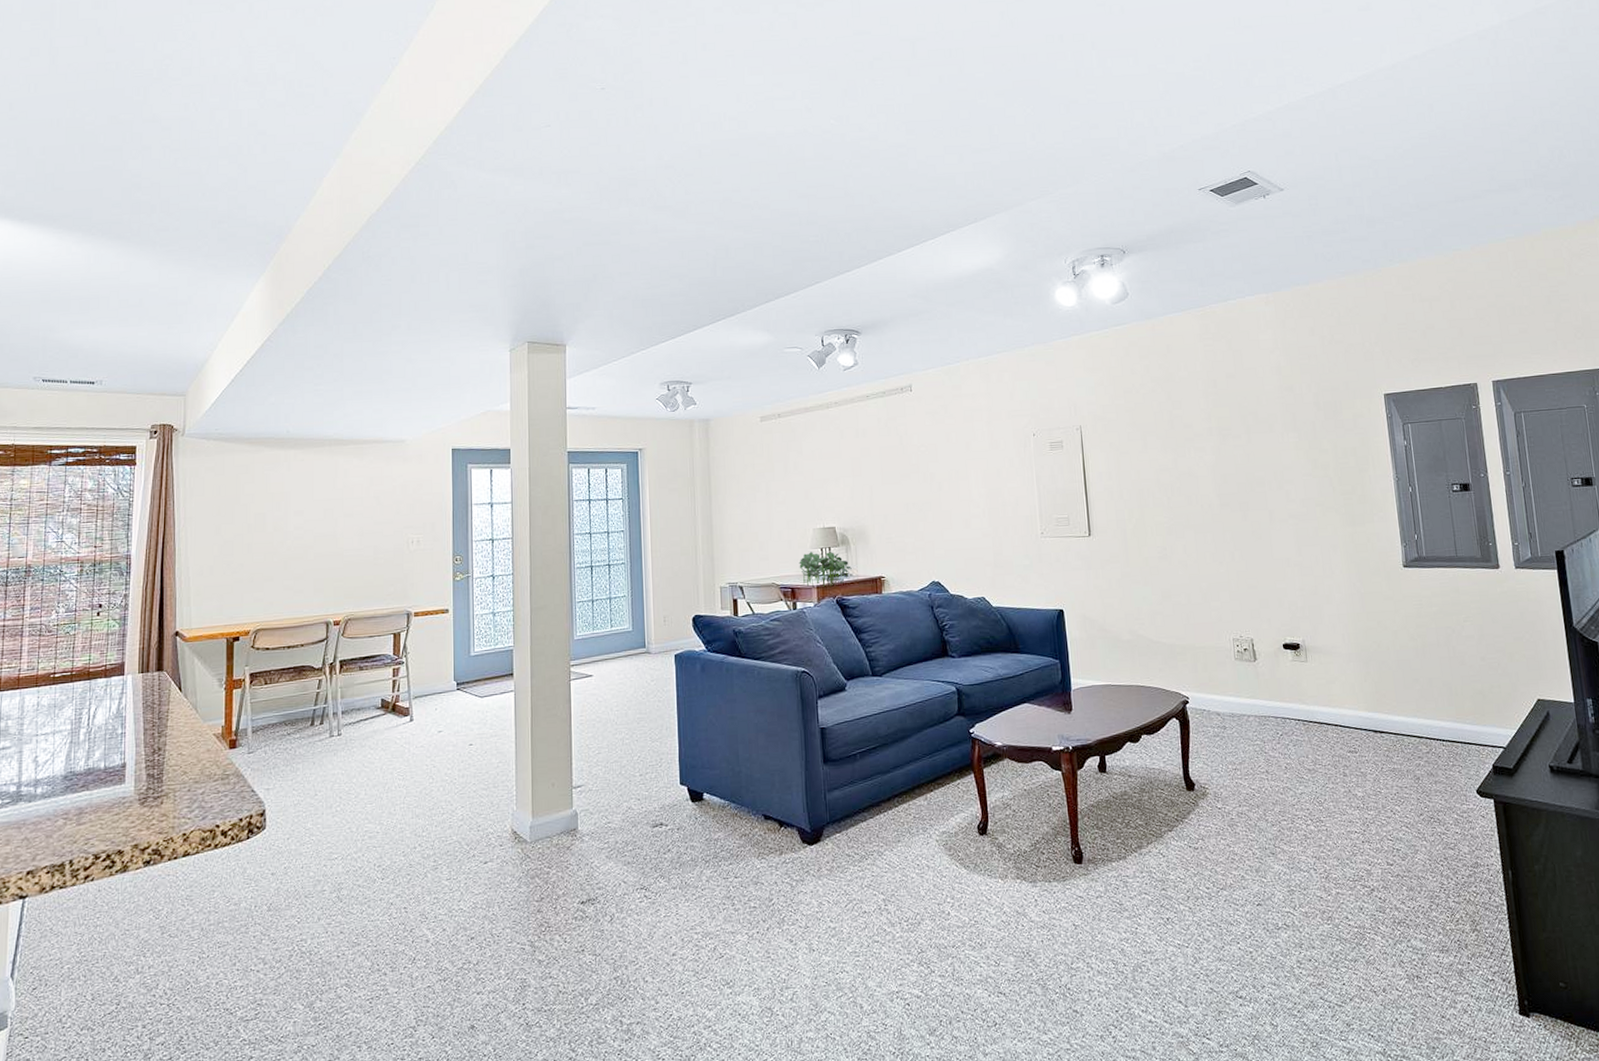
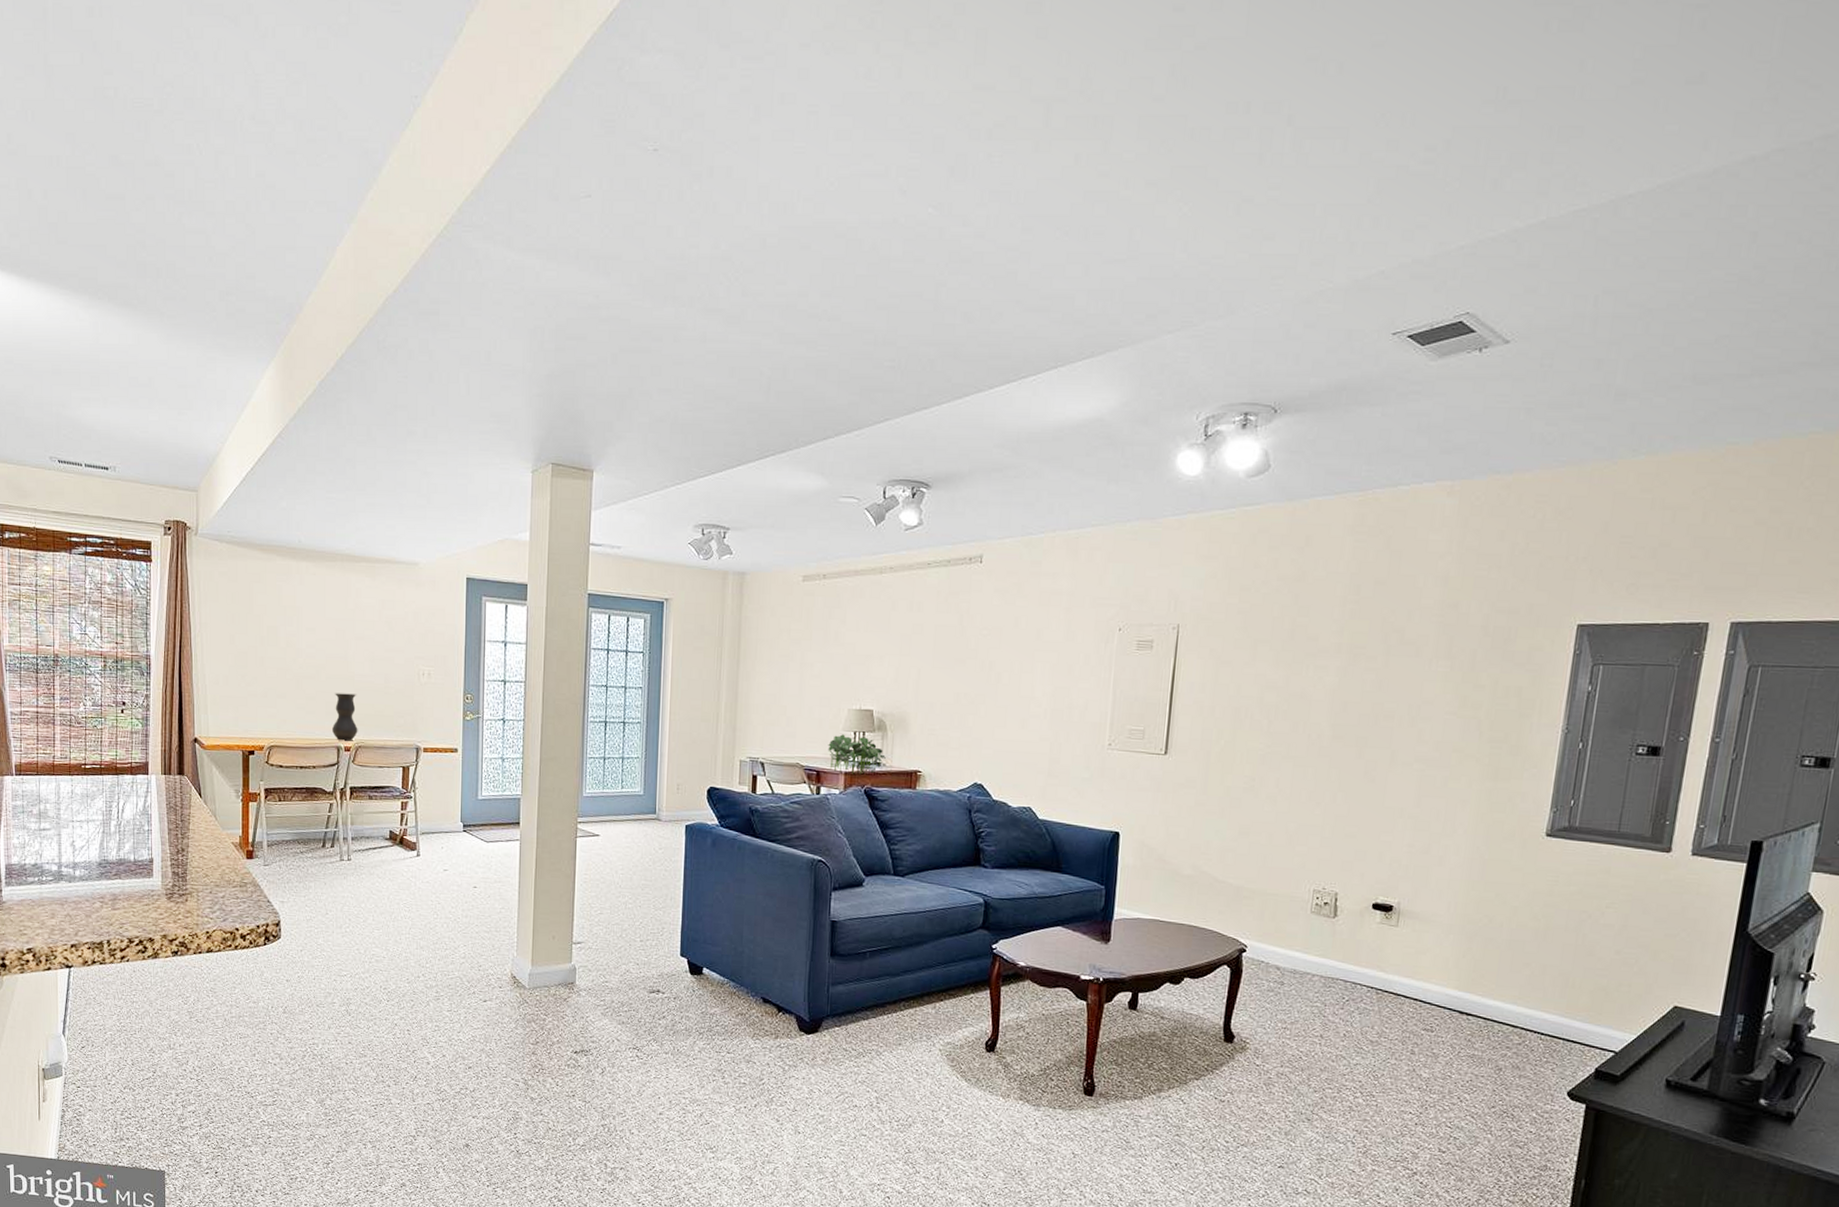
vase: none [321,568,348,616] -> present [332,693,358,741]

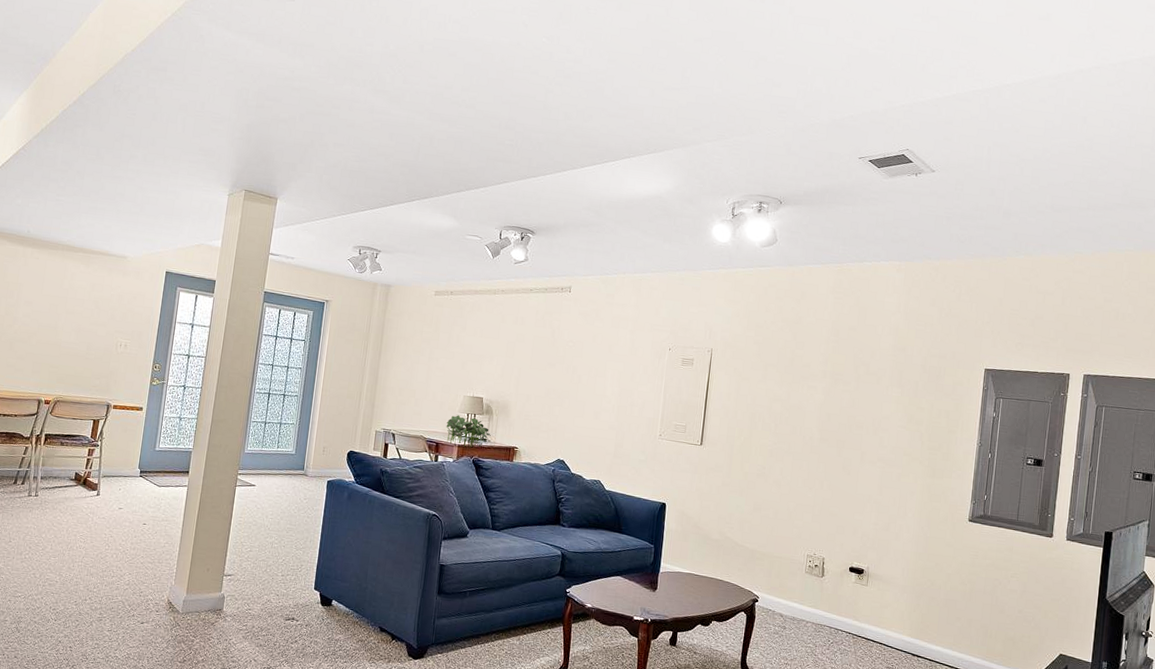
vase: present [332,693,358,741] -> none [36,355,62,396]

